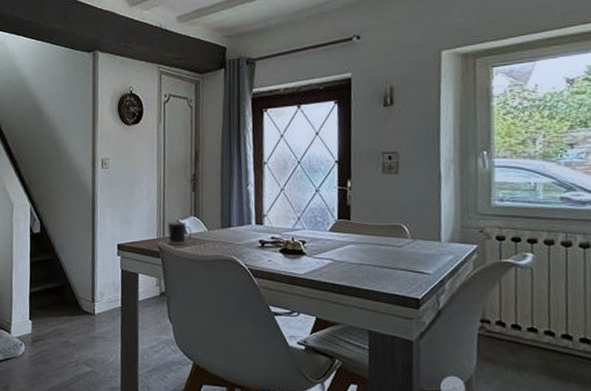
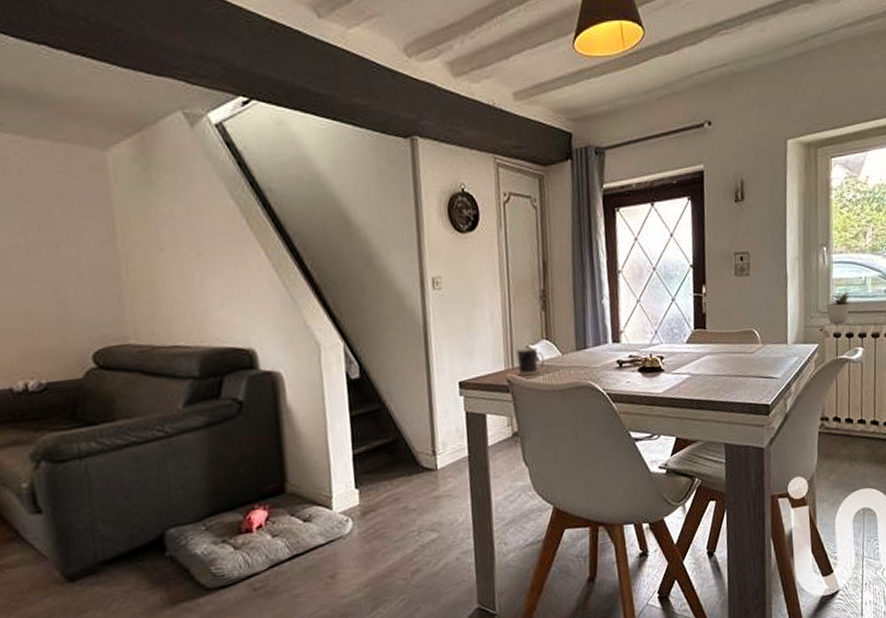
potted plant: none [487,196,518,227] -> present [826,291,851,324]

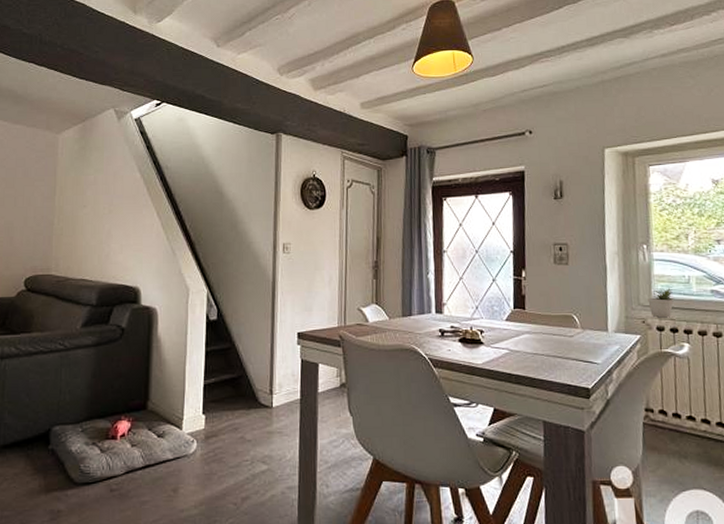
mug: present [516,347,545,376] -> none [349,309,373,334]

